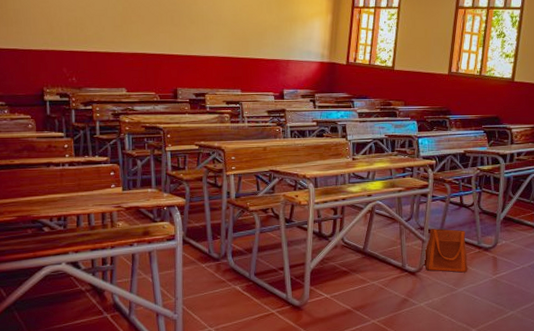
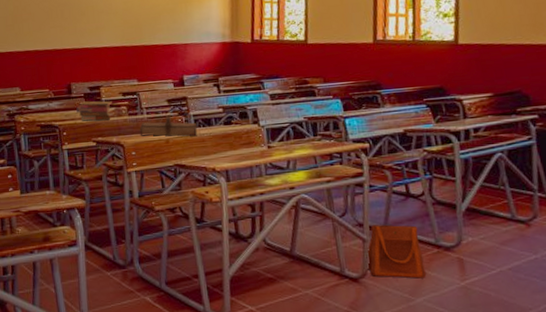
books: none [181,106,217,126] -> present [76,101,113,121]
tool roll: none [240,126,292,146] -> present [139,116,197,137]

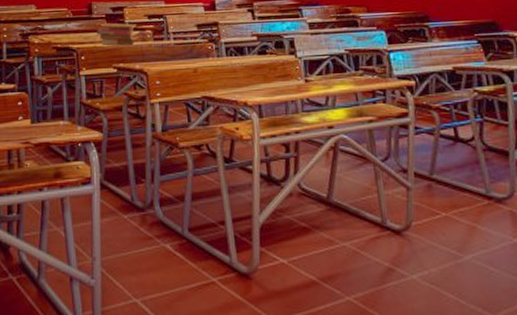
tool roll: present [139,116,197,137] -> none [165,42,228,66]
shopping bag: present [365,224,427,279] -> none [409,171,477,233]

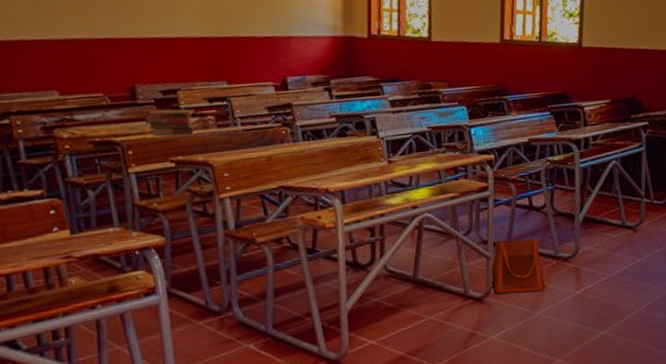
shopping bag: none [409,171,477,233] -> present [489,238,546,295]

